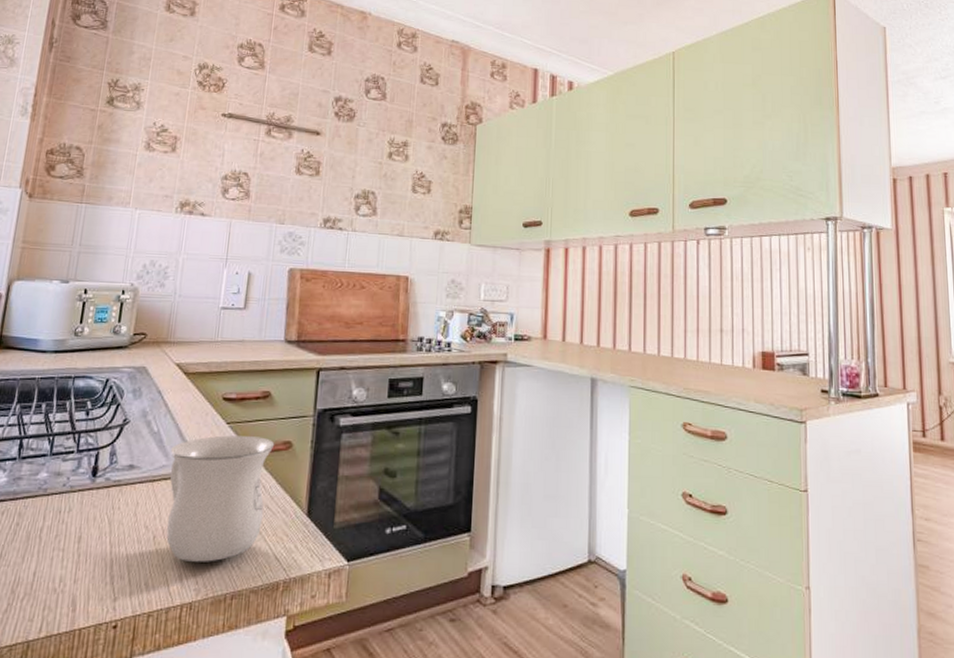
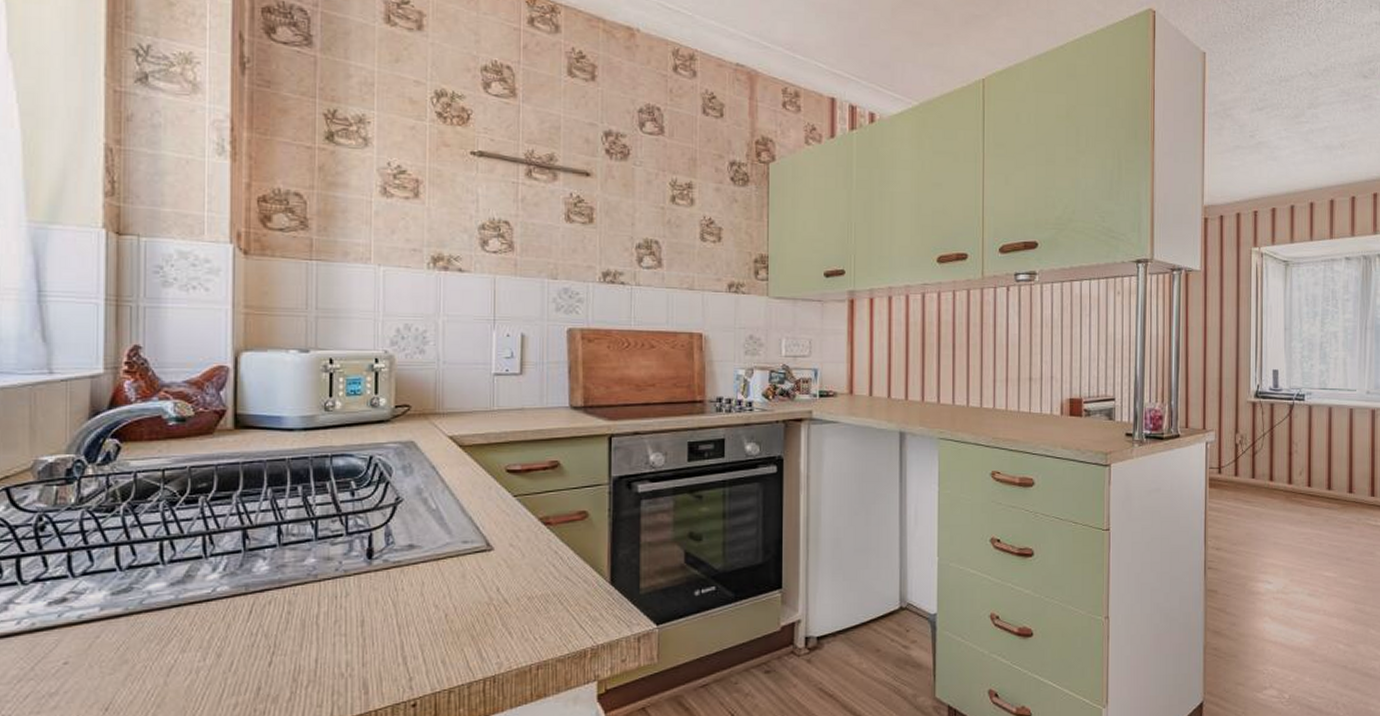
mug: present [166,435,275,562] -> none [454,508,569,637]

